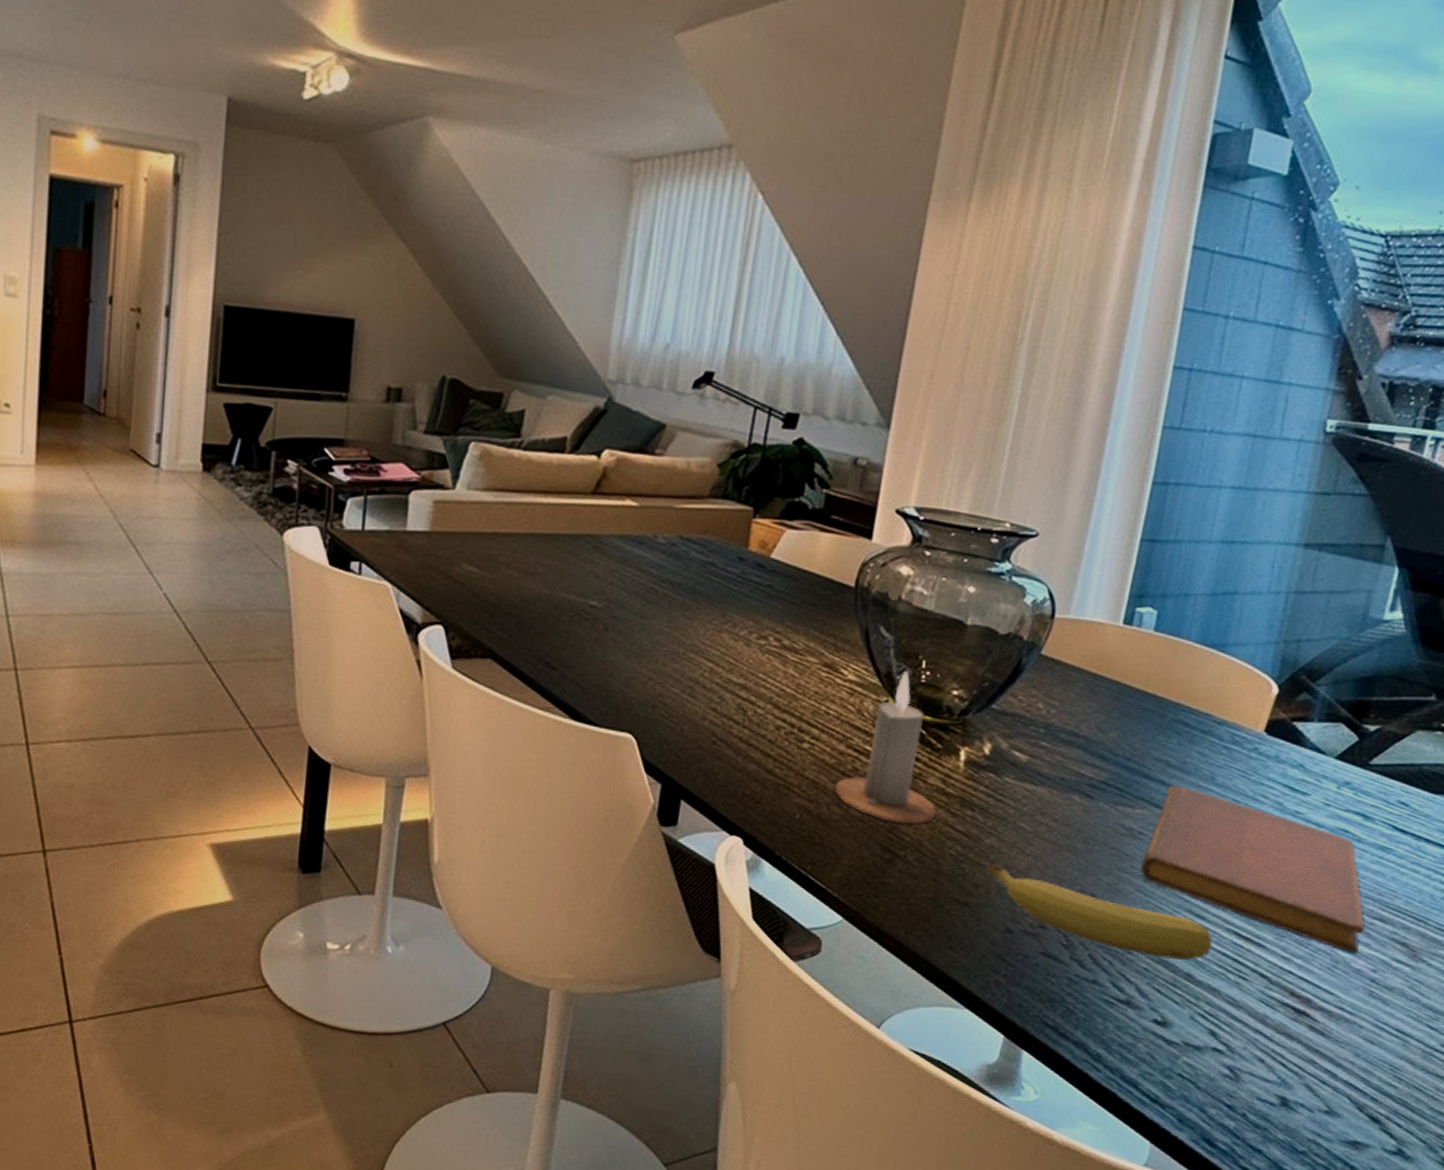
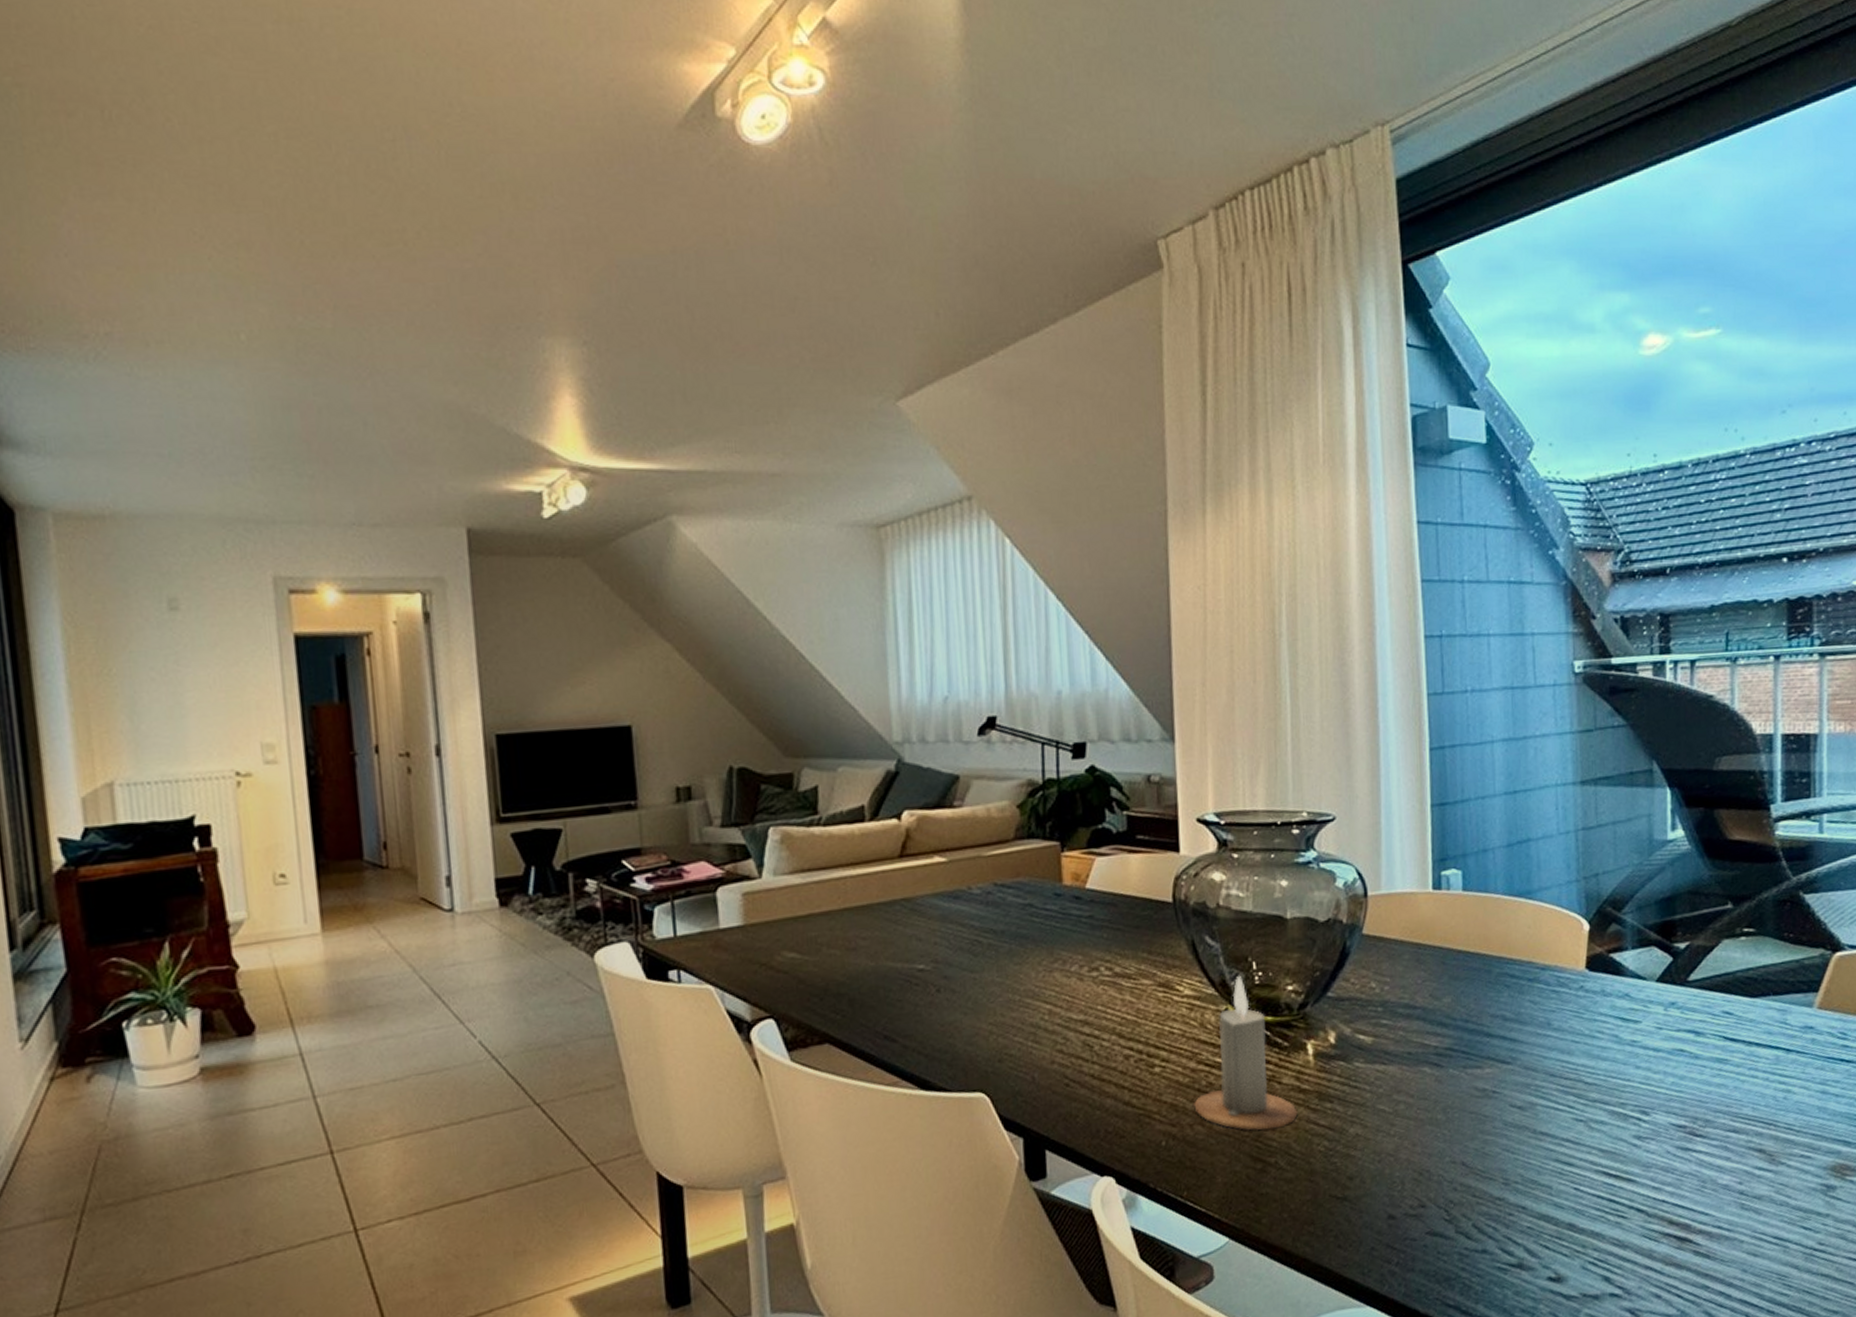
fruit: present [986,861,1213,960] -> none [1357,1148,1586,1215]
notebook: present [1140,785,1365,954] -> none [1501,1036,1723,1171]

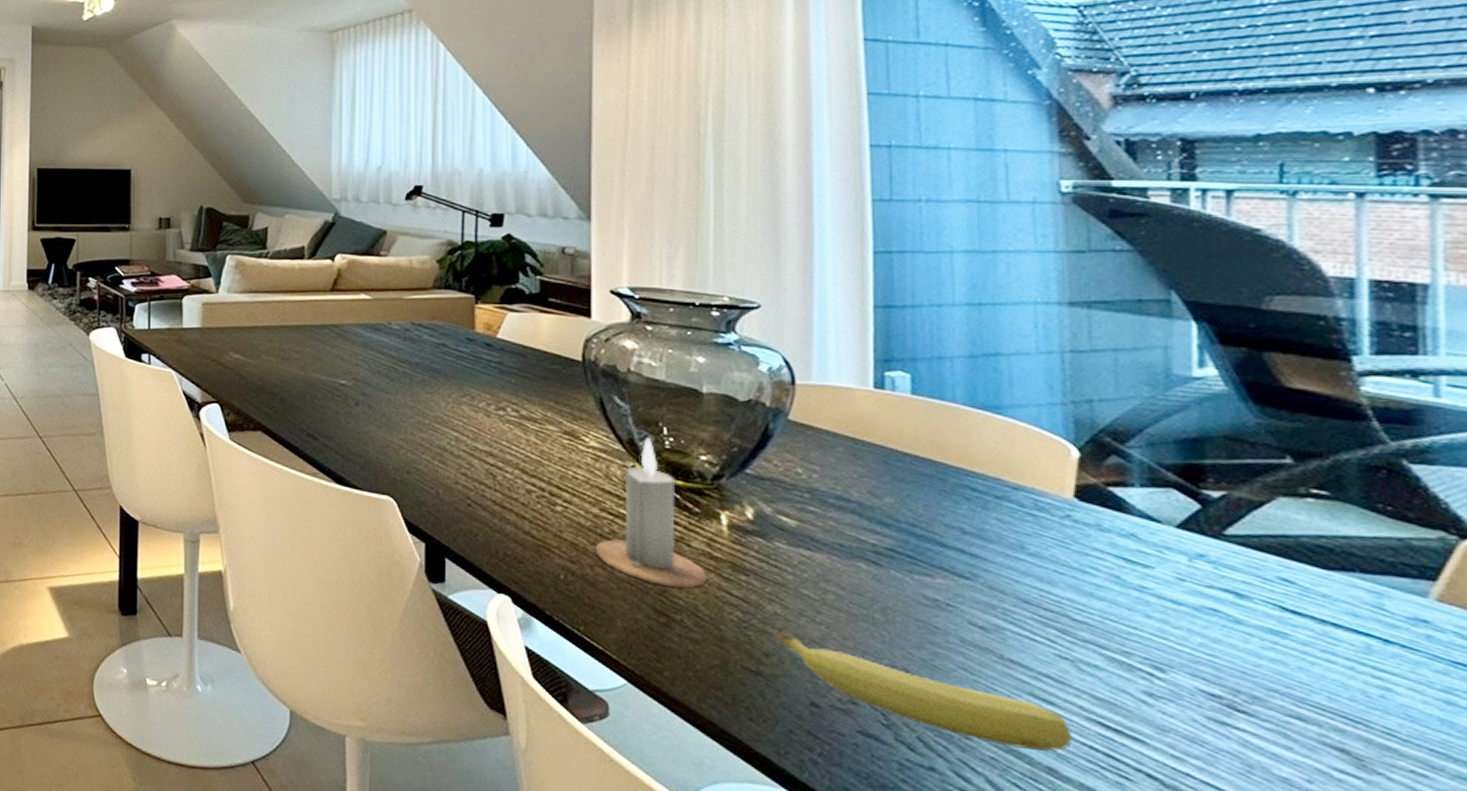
fruit: none [1357,1148,1586,1215] -> present [775,628,1073,751]

